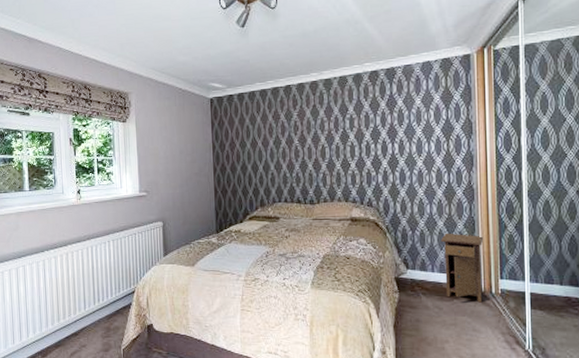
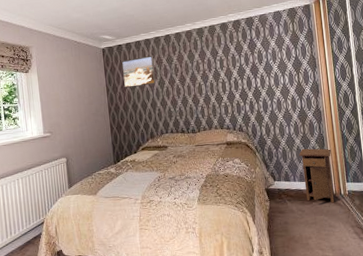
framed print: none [231,108,270,146] -> present [121,55,156,88]

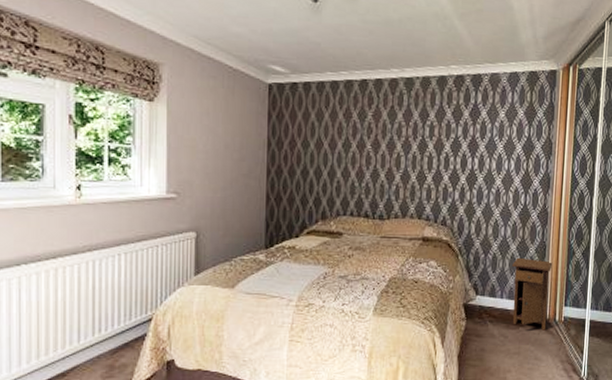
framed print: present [121,55,156,88] -> none [293,104,340,146]

